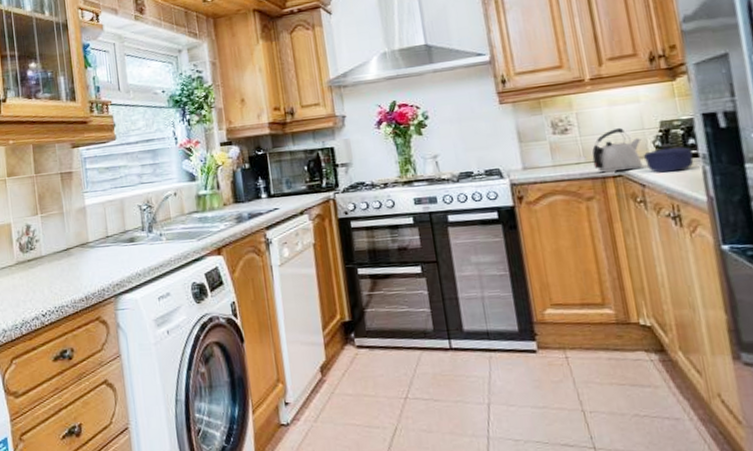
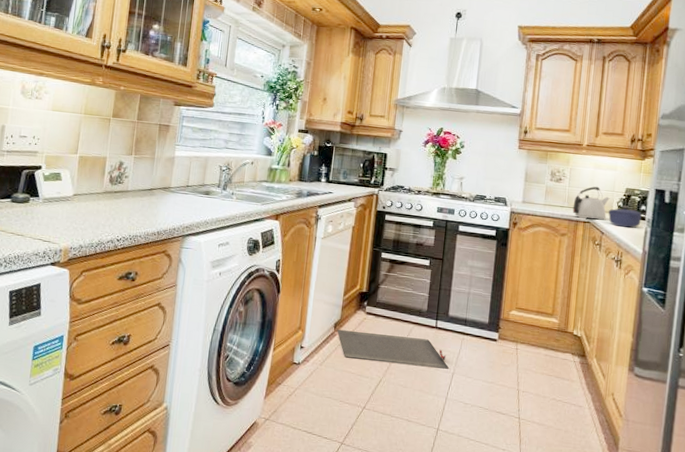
door mat: none [325,366,481,407] -> present [337,329,449,369]

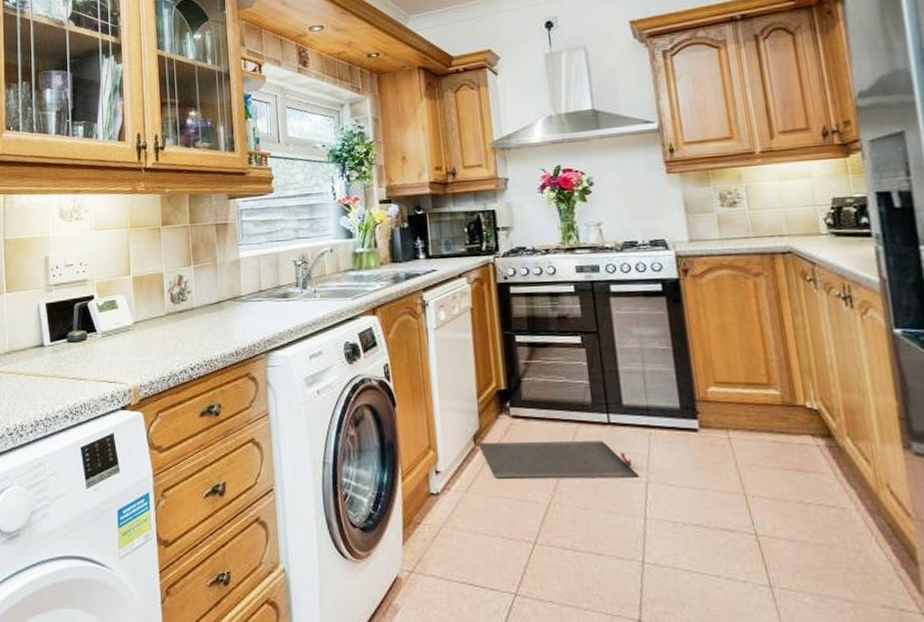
kettle: present [572,186,610,221] -> none [761,202,814,250]
cooking pot: present [608,205,642,228] -> none [813,221,867,251]

